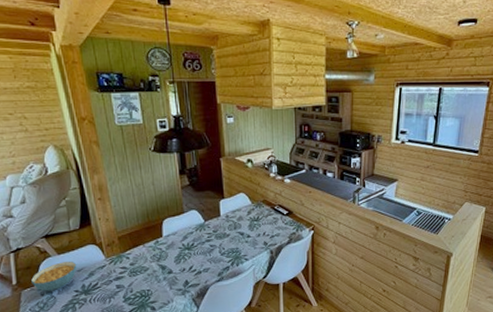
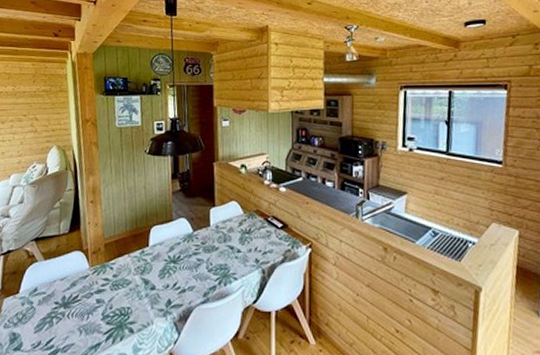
cereal bowl: present [31,262,77,292] -> none [15,268,61,301]

